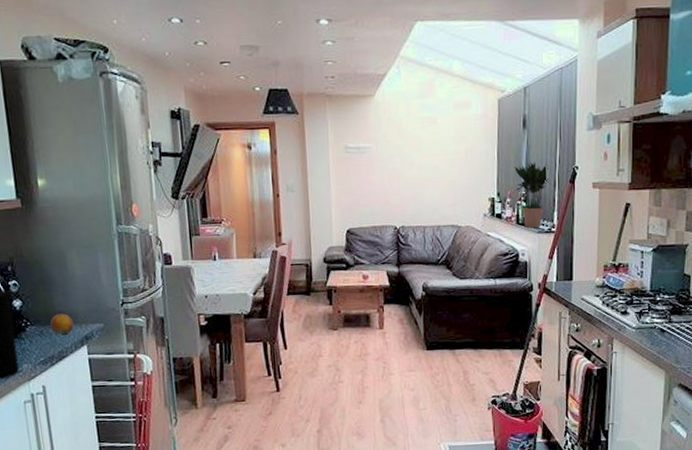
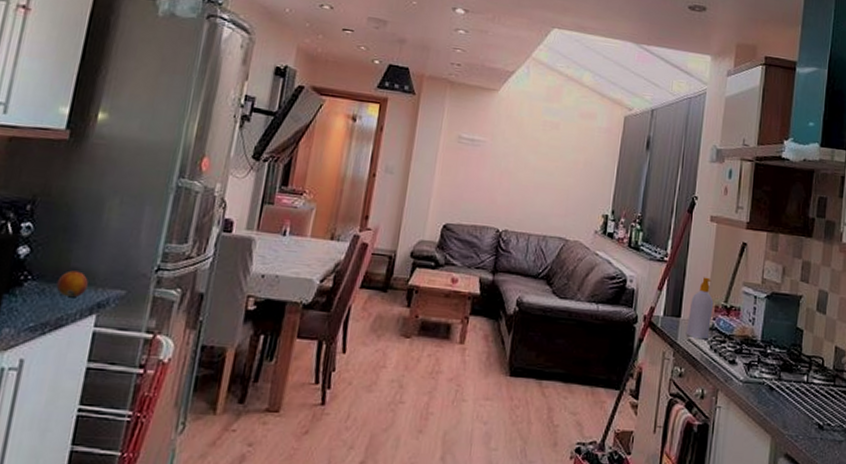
potted plant: present [514,162,549,229] -> none [632,184,668,255]
soap bottle: none [578,240,603,297] -> present [686,277,714,340]

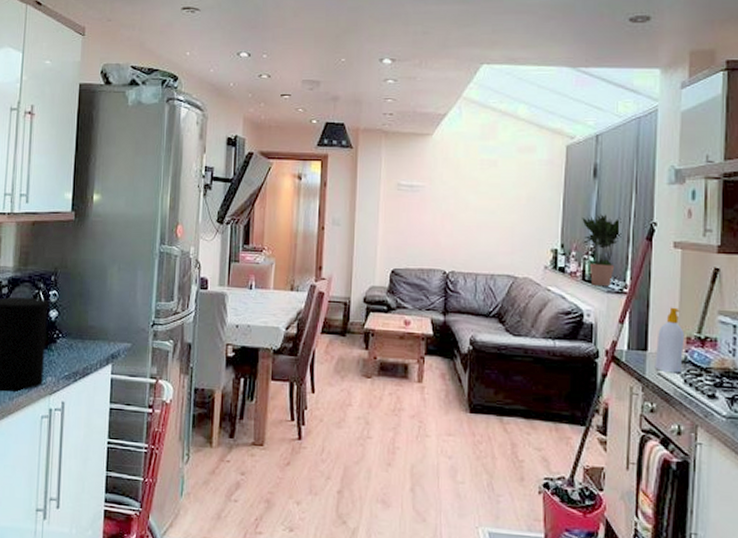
fruit: present [56,270,89,297] -> none [80,328,104,350]
potted plant: none [632,184,668,255] -> present [582,214,622,287]

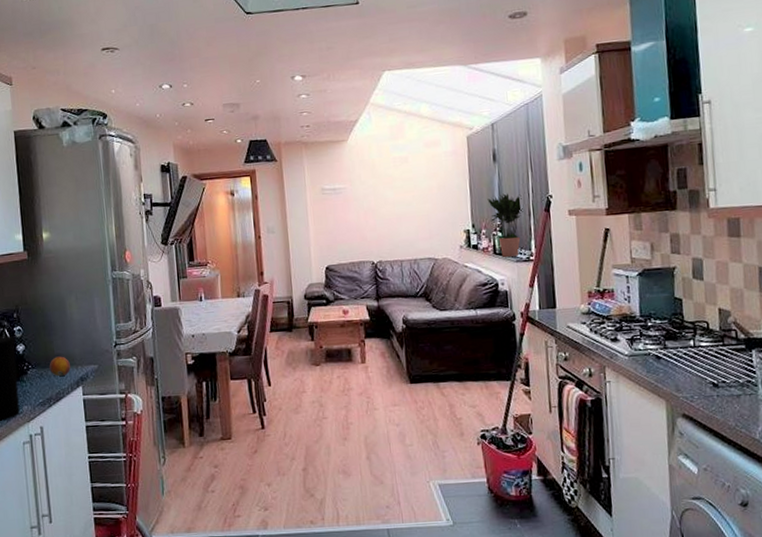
fruit: none [80,328,104,350] -> present [49,356,71,376]
soap bottle: present [654,307,685,374] -> none [563,267,587,325]

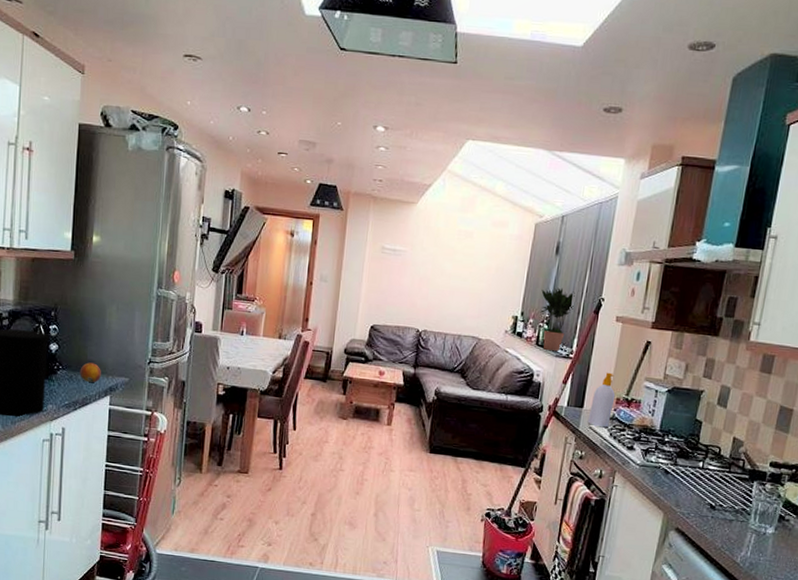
soap bottle: none [563,267,587,325] -> present [587,372,616,428]

